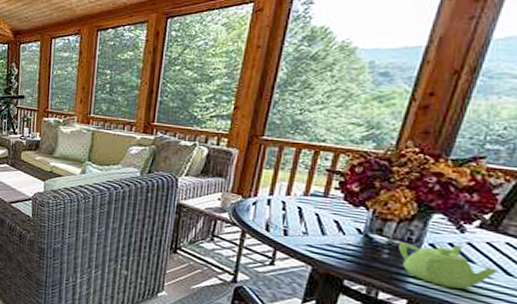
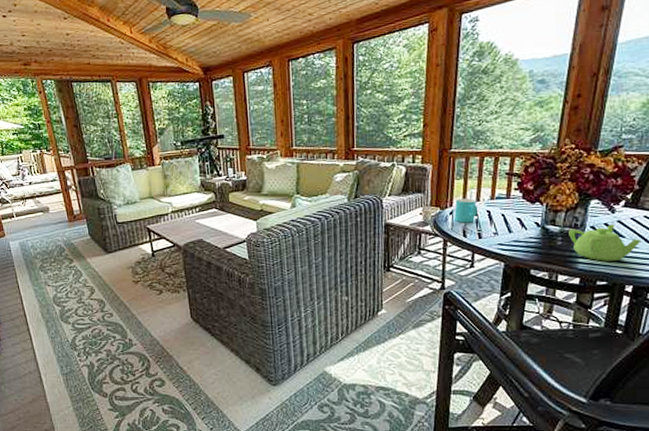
cup: none [258,189,288,217] -> present [454,198,478,223]

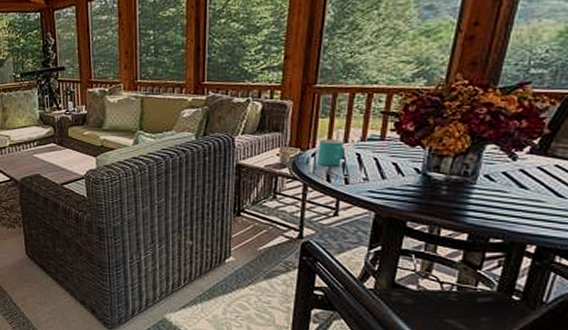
teapot: present [569,224,642,261] -> none [456,173,550,216]

